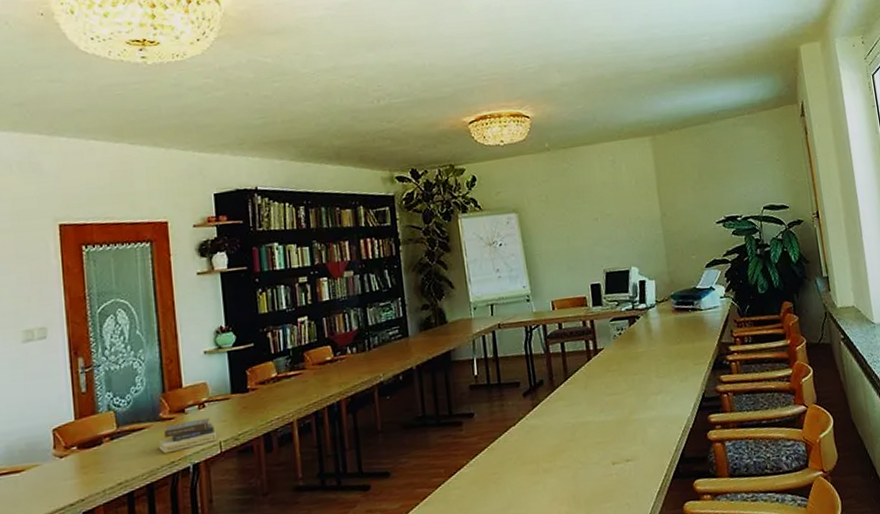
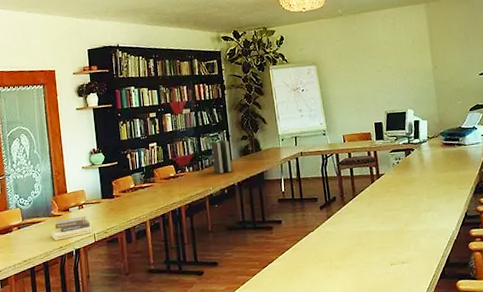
binder: none [380,309,410,356] -> present [210,139,233,175]

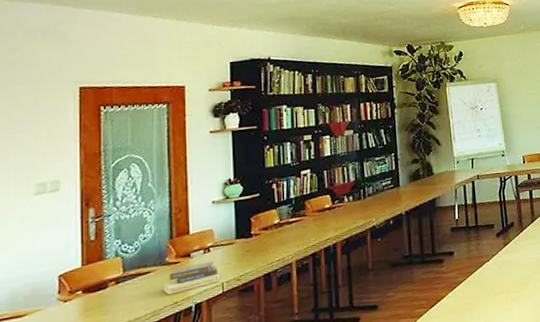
binder: present [210,139,233,175] -> none [376,163,401,204]

